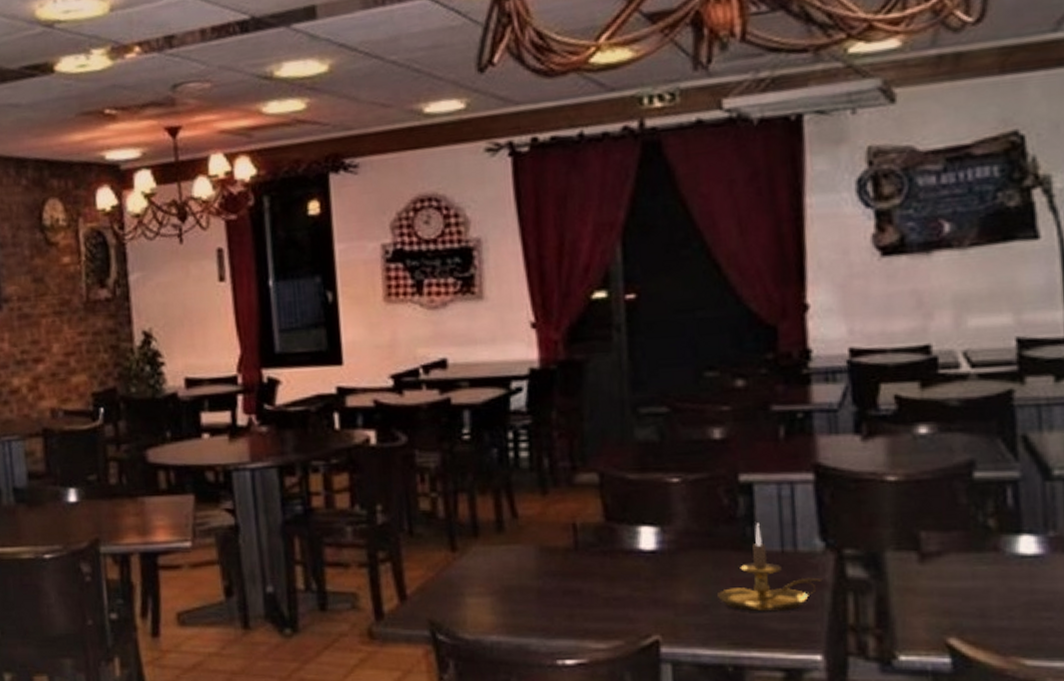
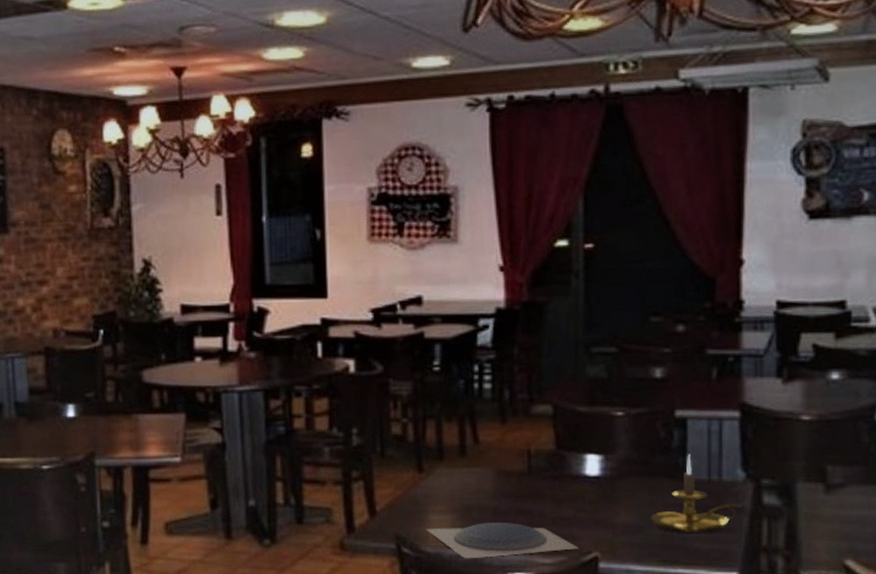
plate: none [463,604,636,646] -> present [426,523,578,559]

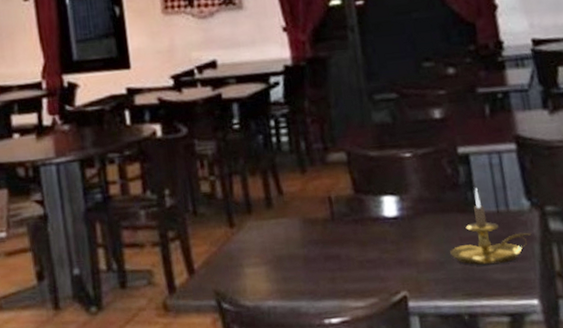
plate: present [426,523,578,559] -> none [243,269,387,310]

